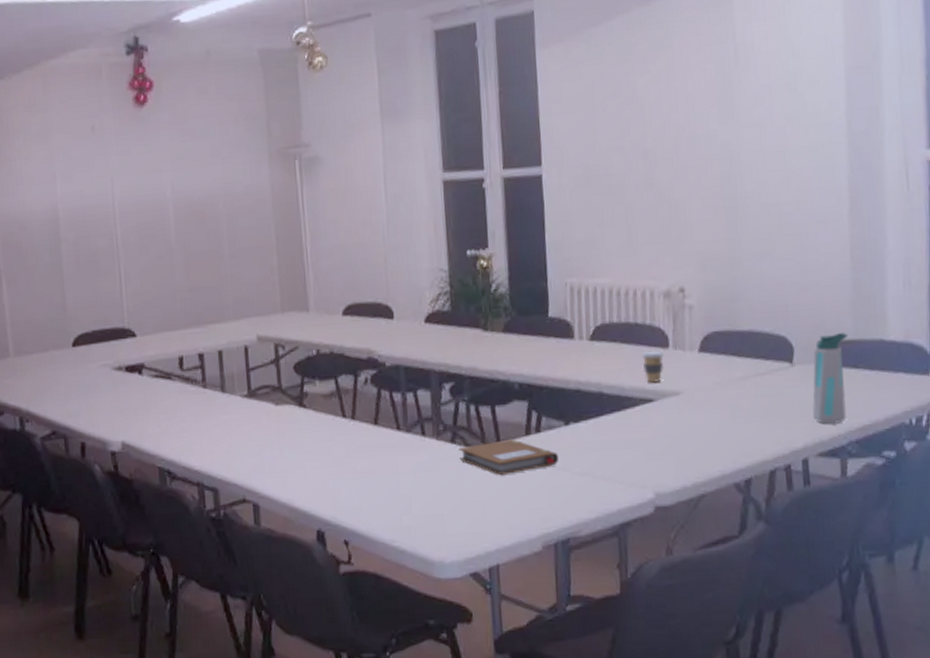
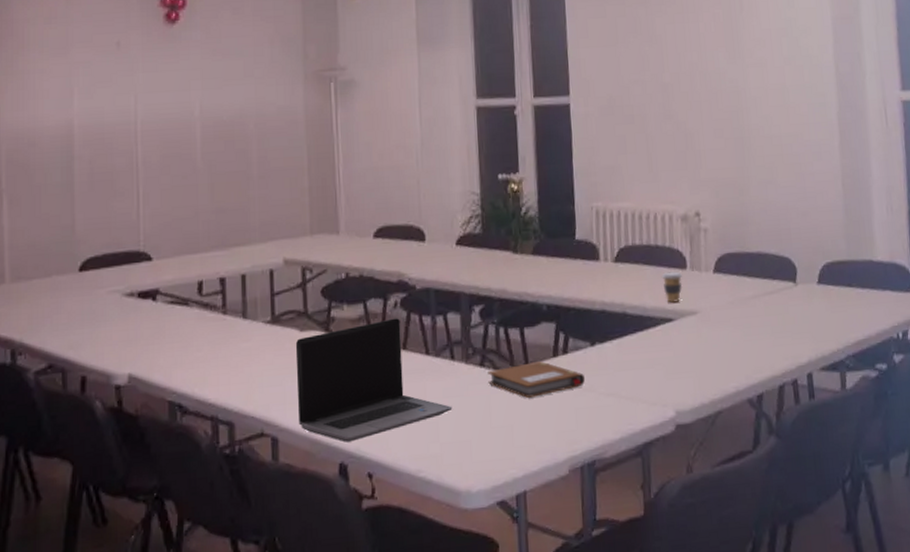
laptop computer: none [271,394,425,511] -> present [295,318,453,442]
water bottle: present [812,332,849,424] -> none [813,253,844,340]

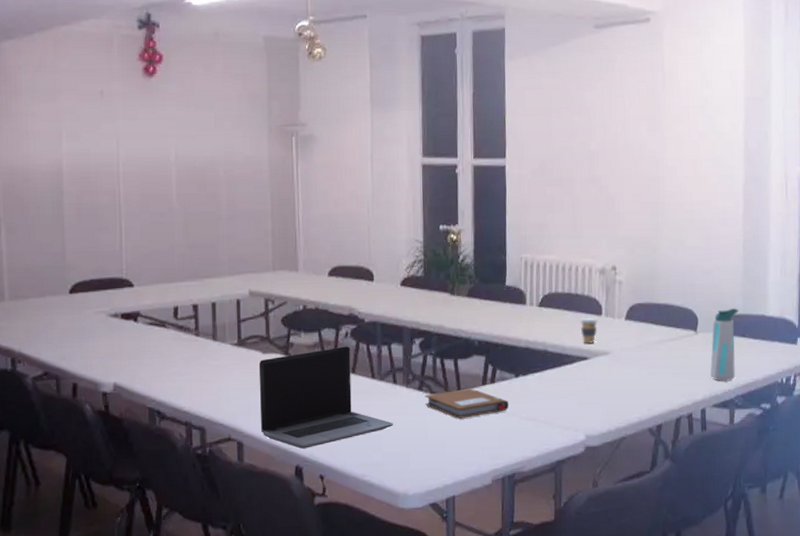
water bottle: none [813,253,844,340] -> present [710,308,739,381]

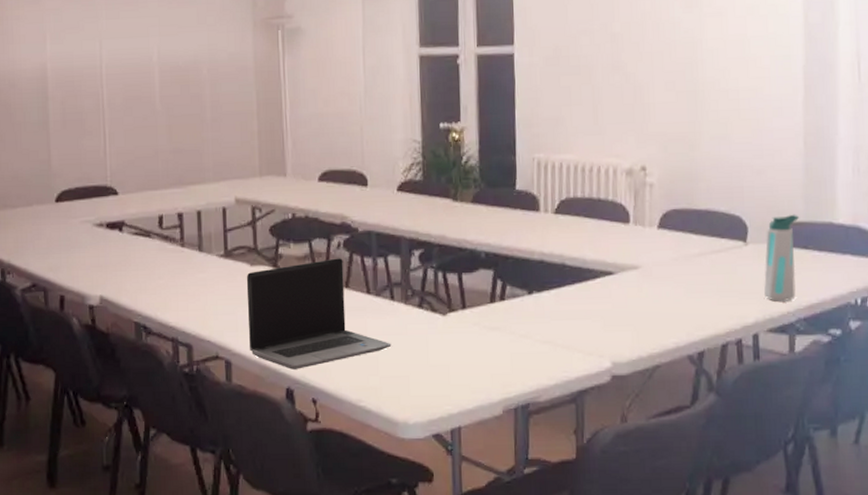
notebook: present [425,389,509,418] -> none [426,306,521,340]
coffee cup: present [580,317,598,344] -> none [603,225,625,256]

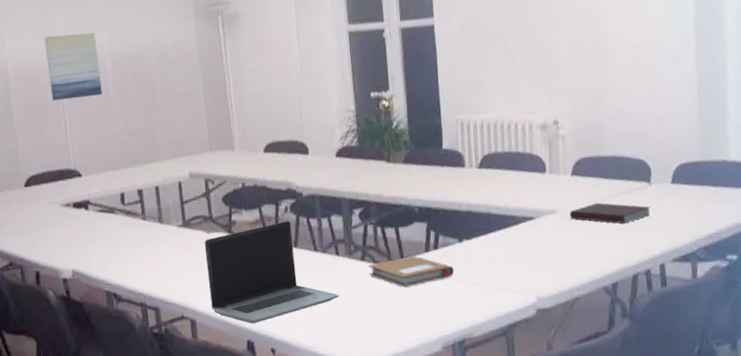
wall art: none [88,39,147,111] -> present [44,32,102,101]
notebook: none [426,306,521,340] -> present [368,256,454,287]
notebook: none [653,260,745,287] -> present [569,202,651,224]
water bottle: present [763,214,800,302] -> none [667,154,697,234]

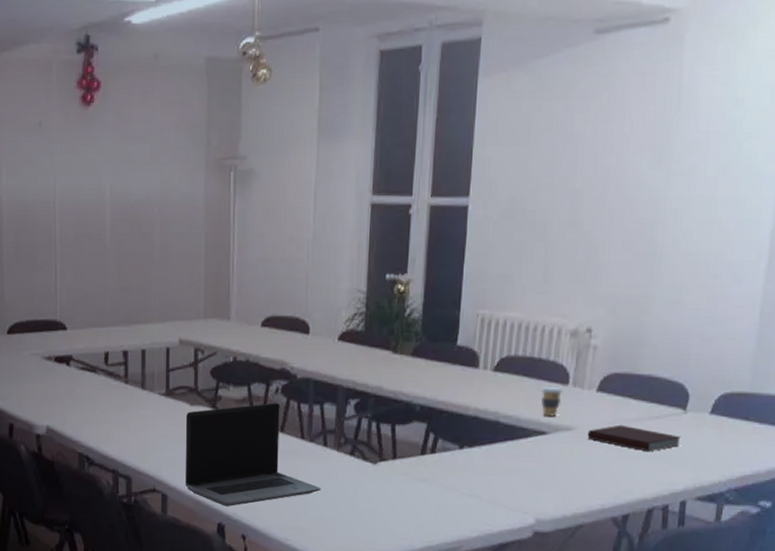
wall art: present [44,32,102,101] -> none [43,174,98,246]
notebook: present [368,256,454,287] -> none [356,457,449,489]
coffee cup: none [523,175,543,203] -> present [541,386,564,417]

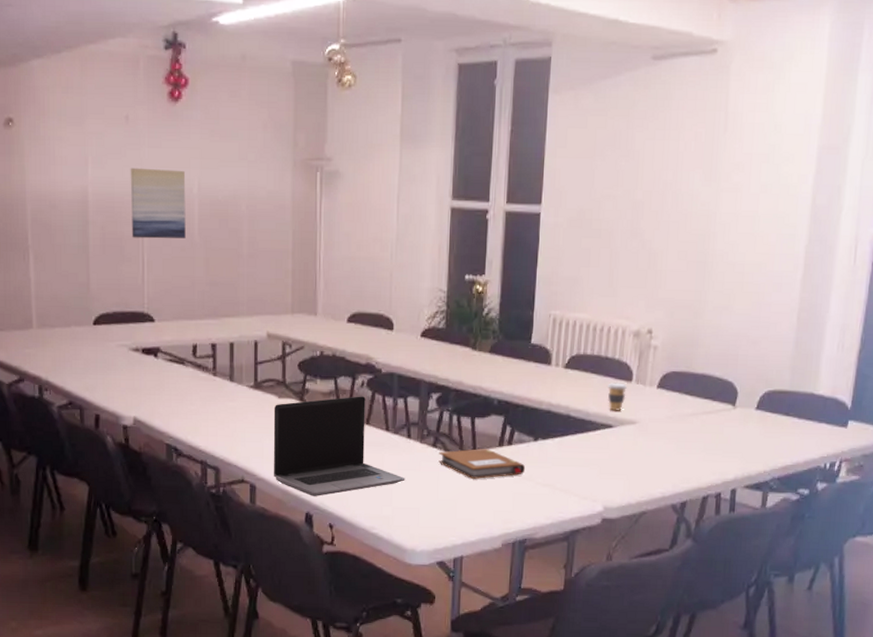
wall art: none [43,174,98,246] -> present [130,167,186,239]
notebook: none [356,457,449,489] -> present [439,449,525,479]
notebook: present [587,425,681,452] -> none [649,419,731,444]

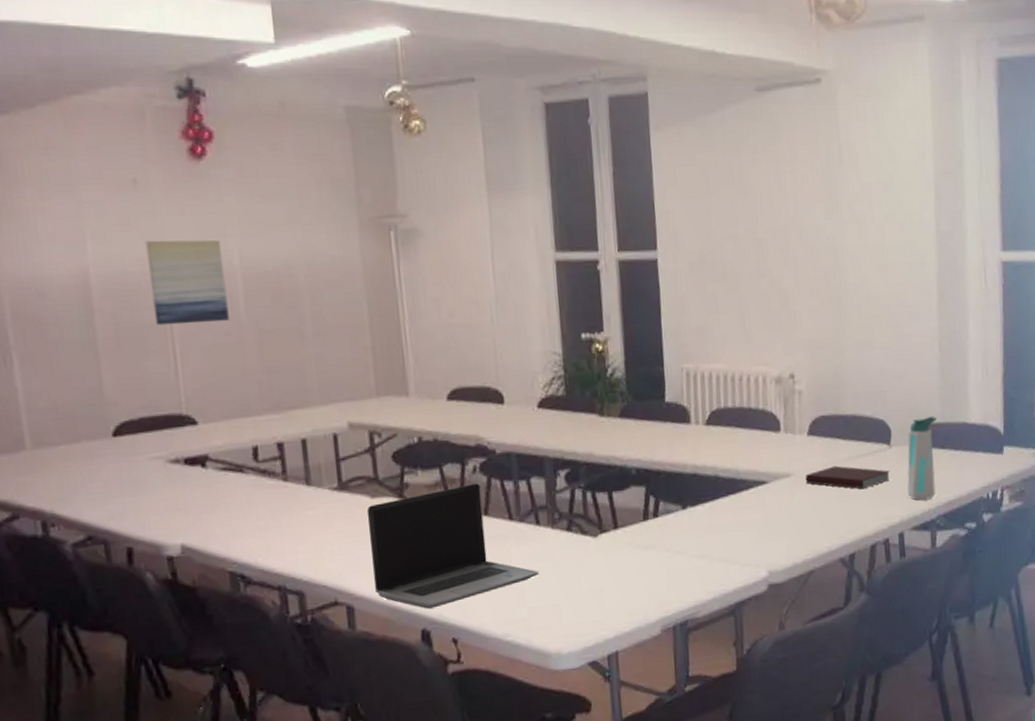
notebook: present [439,449,525,479] -> none [575,525,676,561]
coffee cup: present [608,382,628,411] -> none [755,434,777,466]
notebook: none [649,419,731,444] -> present [805,465,890,490]
water bottle: none [745,383,785,462] -> present [907,415,938,500]

